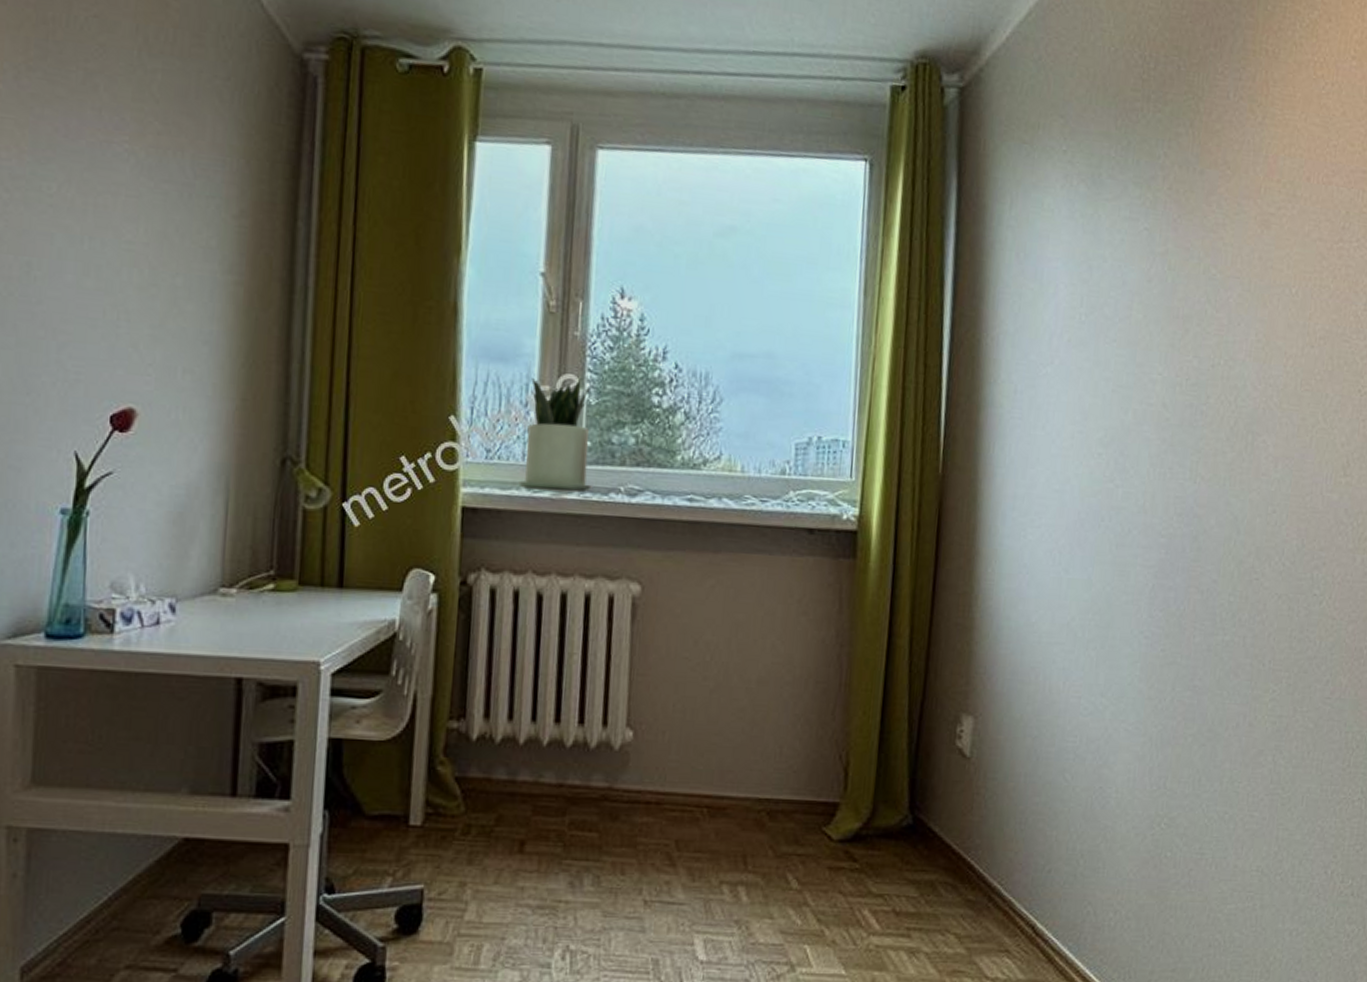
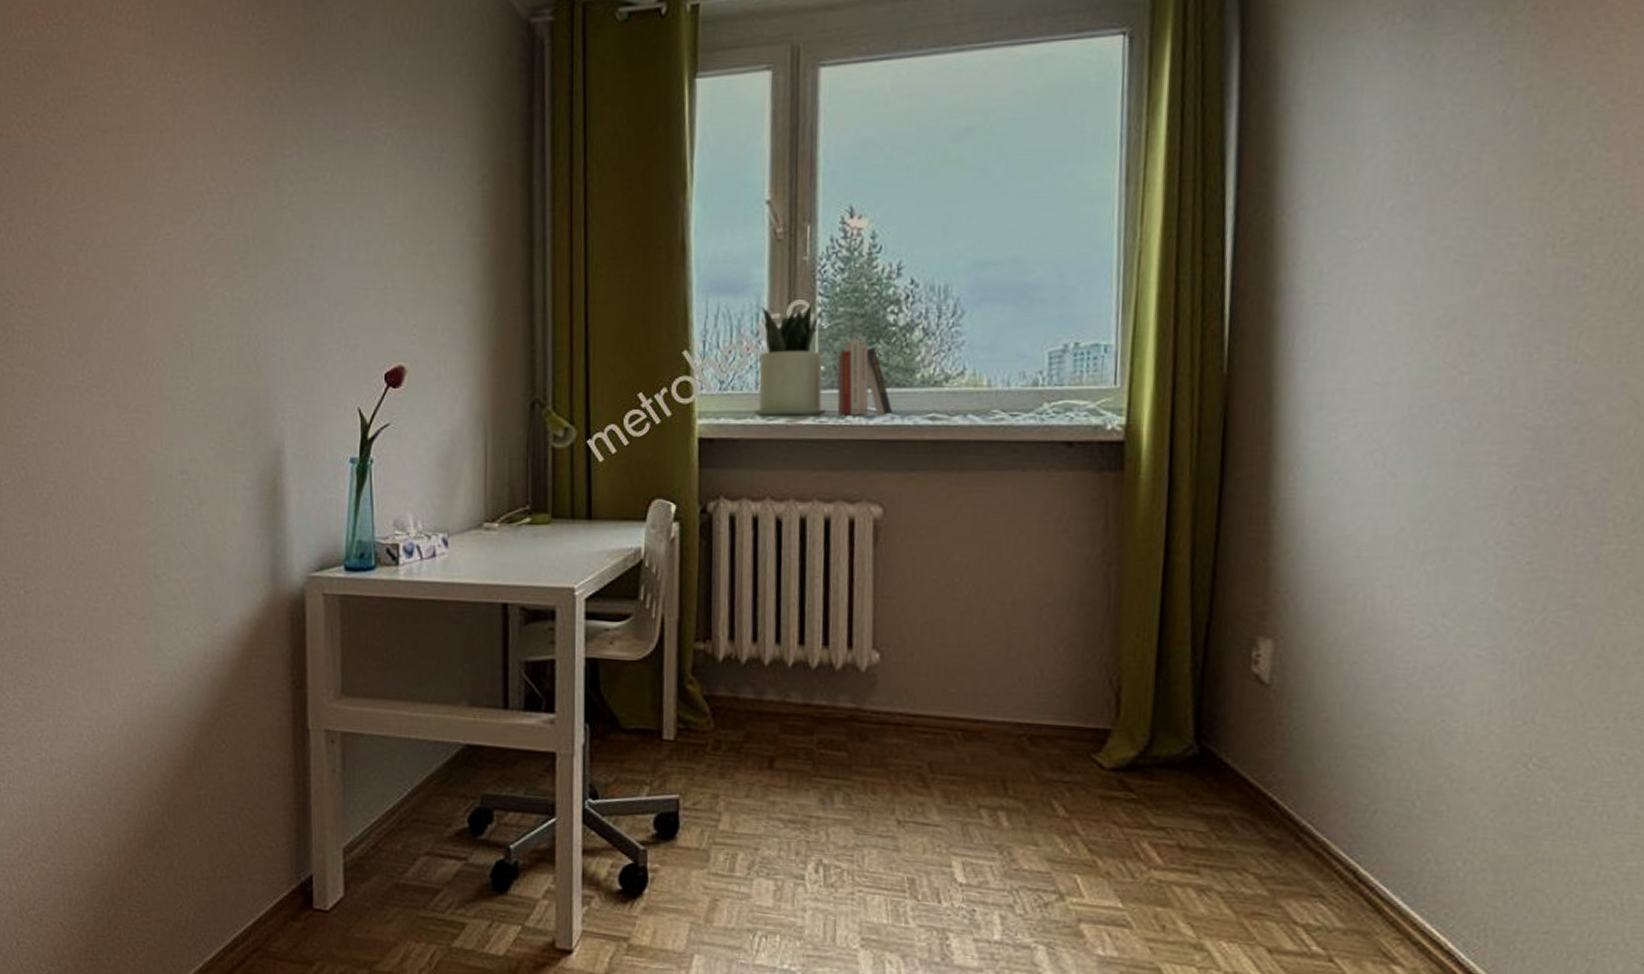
books: none [601,417,654,495] -> present [837,338,893,417]

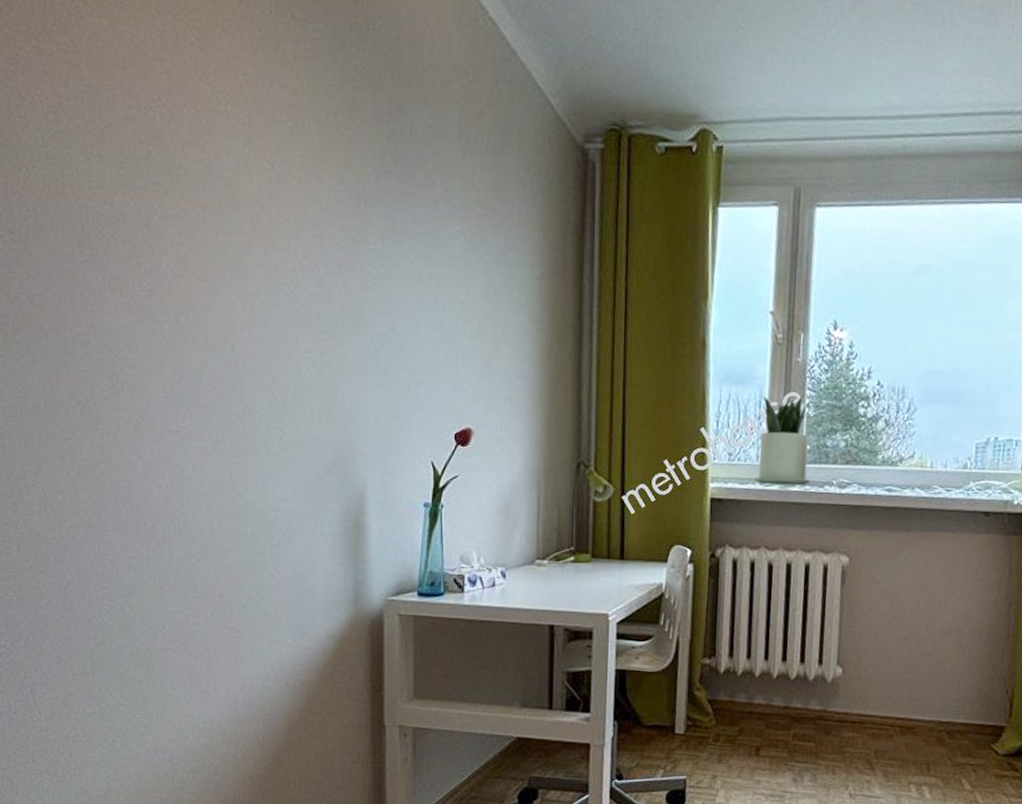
books: present [837,338,893,417] -> none [818,425,860,487]

